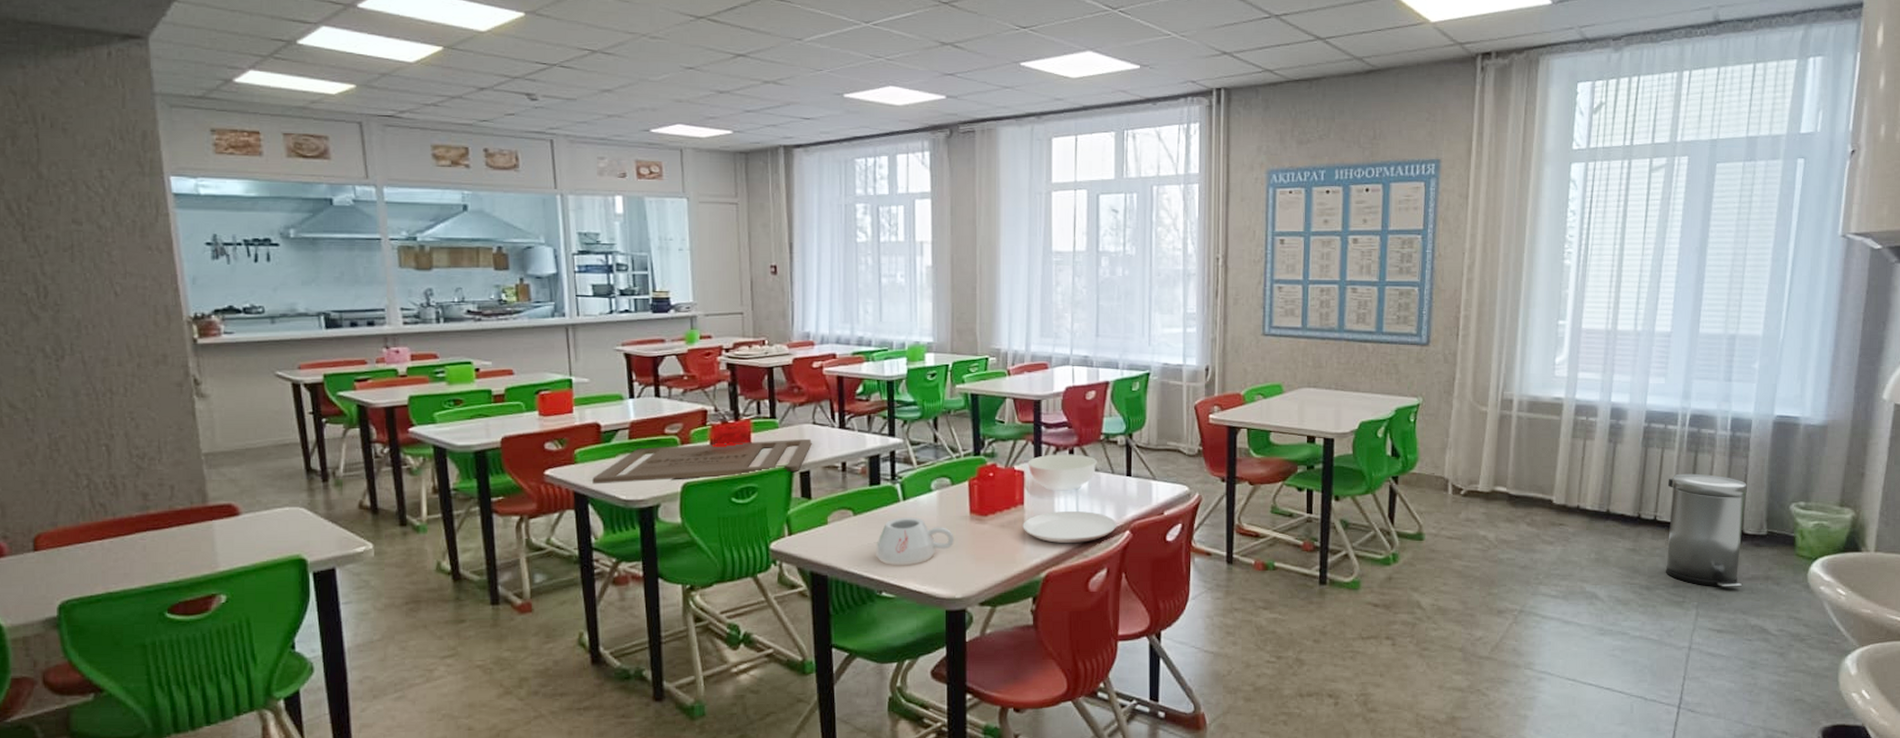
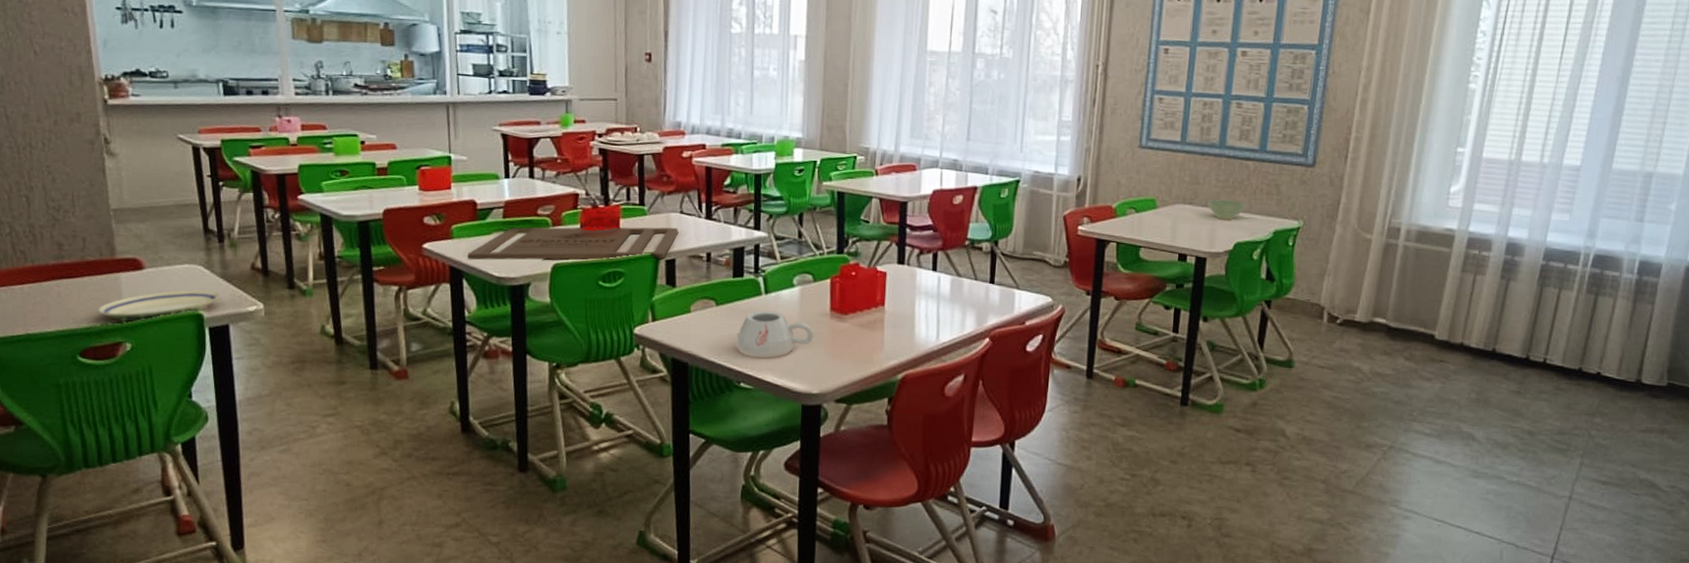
plate: none [189,533,325,572] -> present [98,289,220,322]
plate: present [1023,510,1117,544] -> none [882,314,977,348]
bowl: present [1028,454,1097,491] -> none [890,257,961,295]
bowl: none [1331,382,1368,402] -> present [1208,199,1246,221]
pedal bin: present [1666,473,1747,587] -> none [1551,316,1650,439]

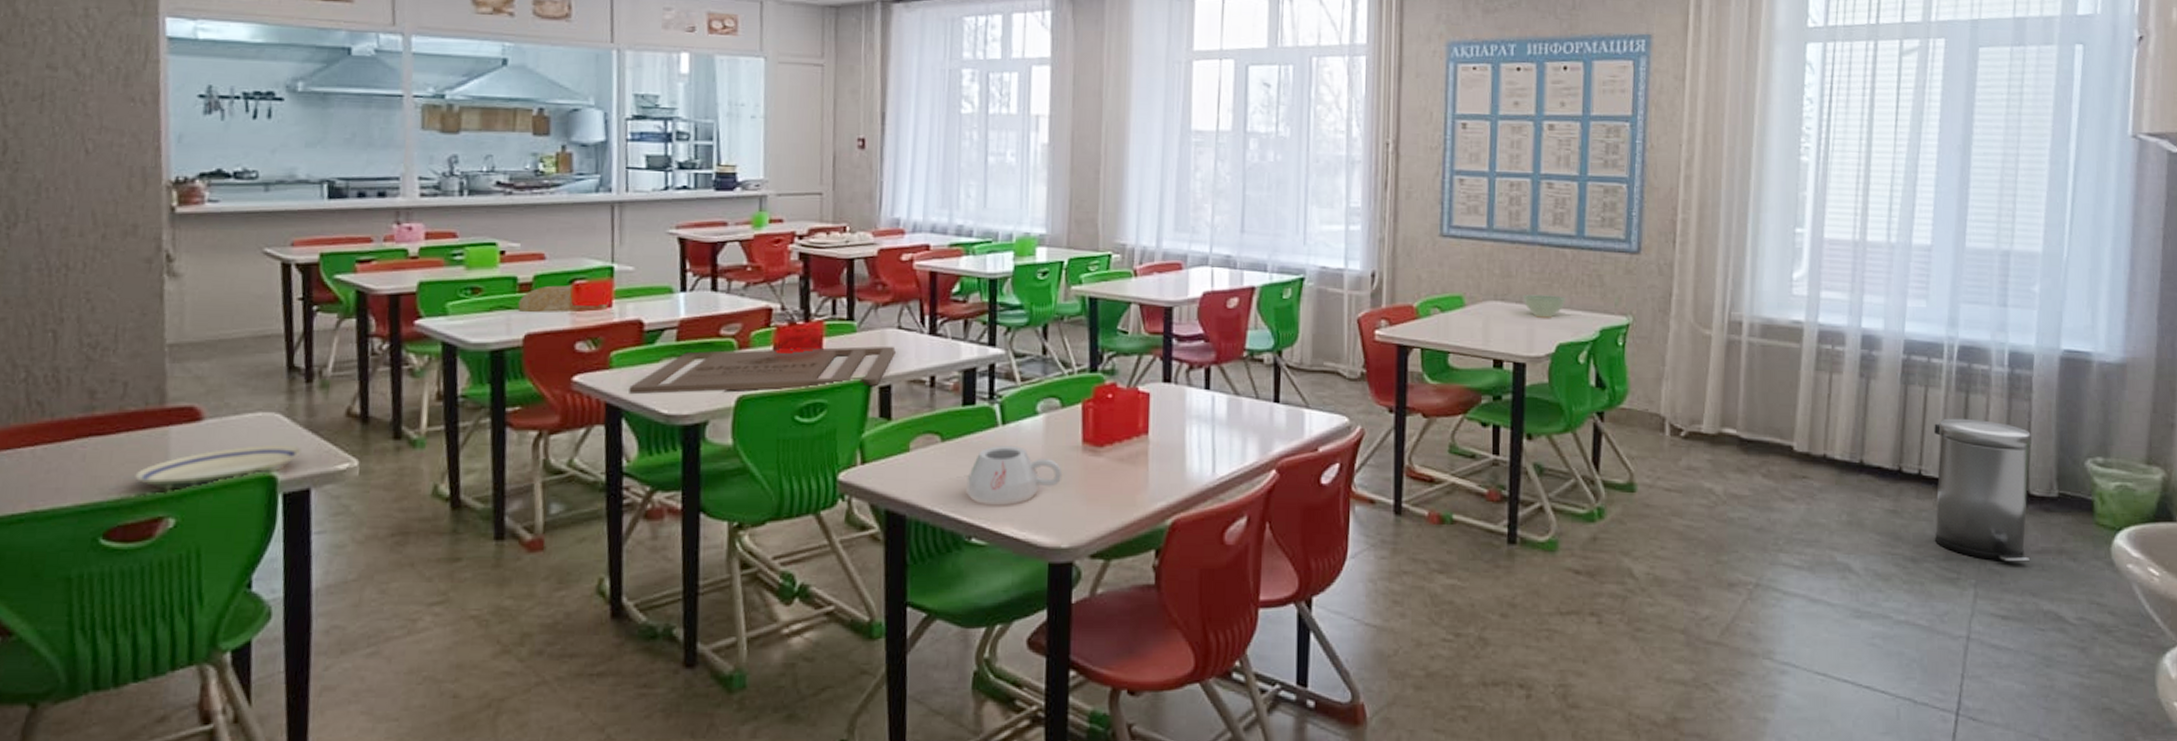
bread: none [377,170,448,193] -> present [518,285,608,313]
pedal bin: none [1551,316,1650,439] -> present [1934,418,2031,562]

